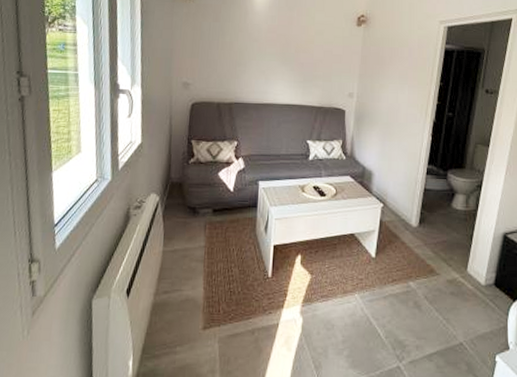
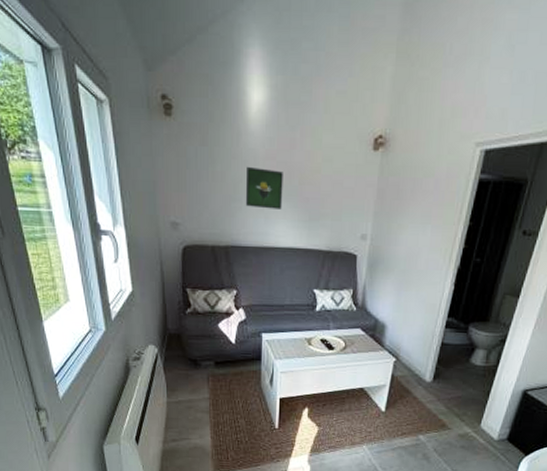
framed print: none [249,39,282,72] -> present [245,167,283,209]

